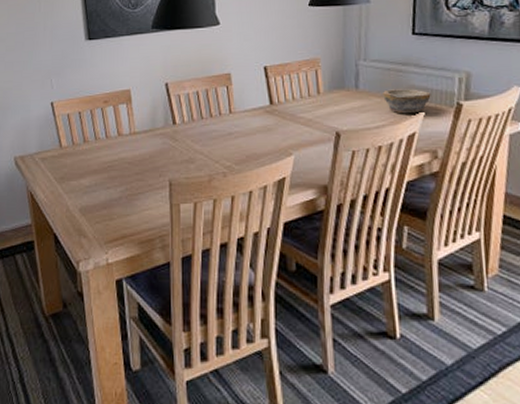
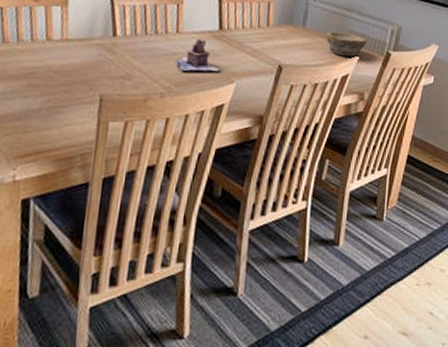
teapot: none [232,116,276,150] -> present [174,38,220,72]

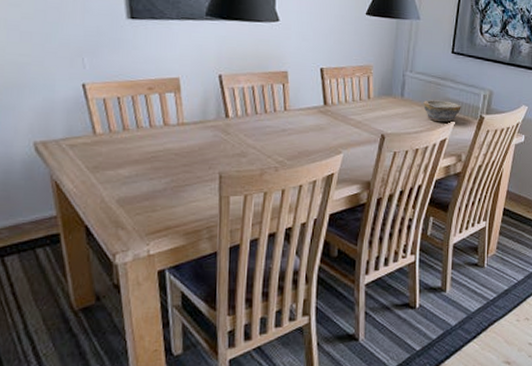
teapot: present [174,38,220,72] -> none [285,114,327,146]

